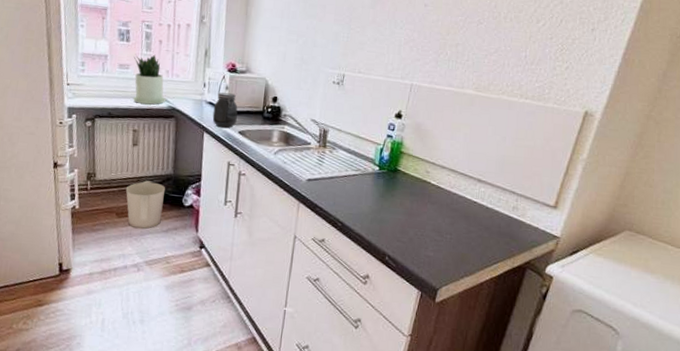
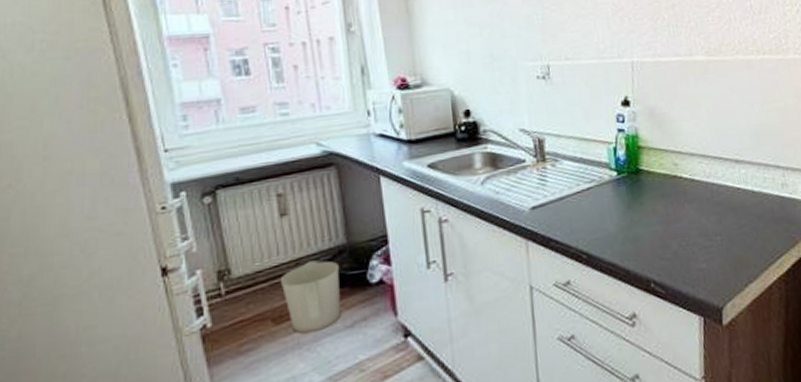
planter: present [132,54,167,105] -> none [259,85,318,157]
jar: present [212,92,238,129] -> none [386,117,422,165]

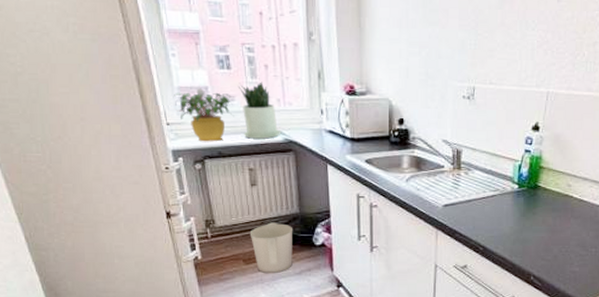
potted flower: none [173,101,256,168] -> present [173,88,234,142]
planter: none [259,85,318,157] -> present [238,82,282,139]

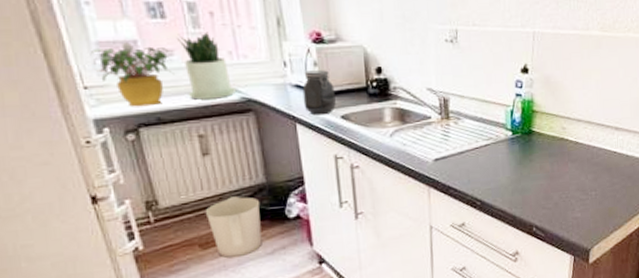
jar: none [335,119,362,158] -> present [302,70,336,115]

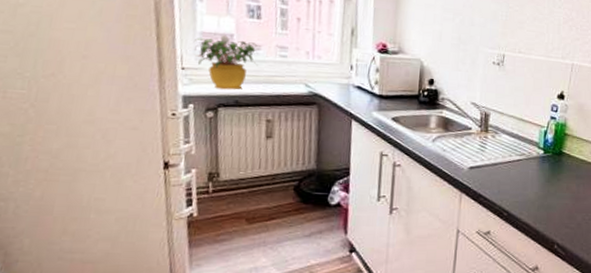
planter: present [176,32,237,100] -> none [265,33,307,91]
mug: present [205,196,262,258] -> none [257,178,308,236]
jar: present [302,70,336,115] -> none [361,75,391,115]

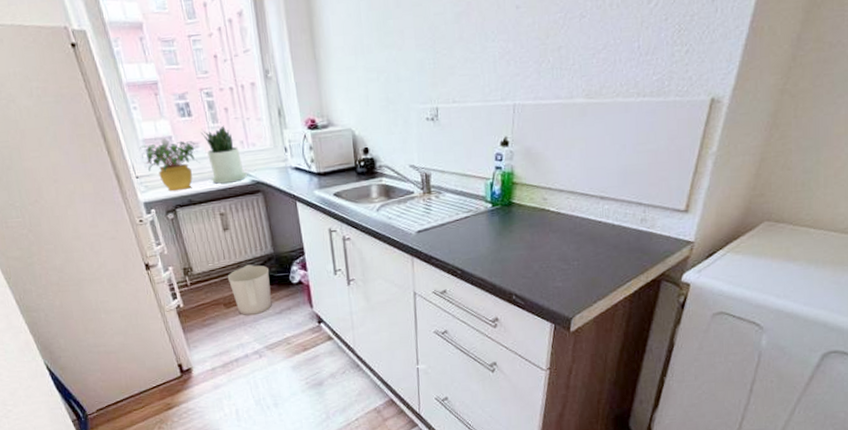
mug: none [257,178,308,236] -> present [227,264,272,316]
planter: none [265,33,307,91] -> present [200,125,248,184]

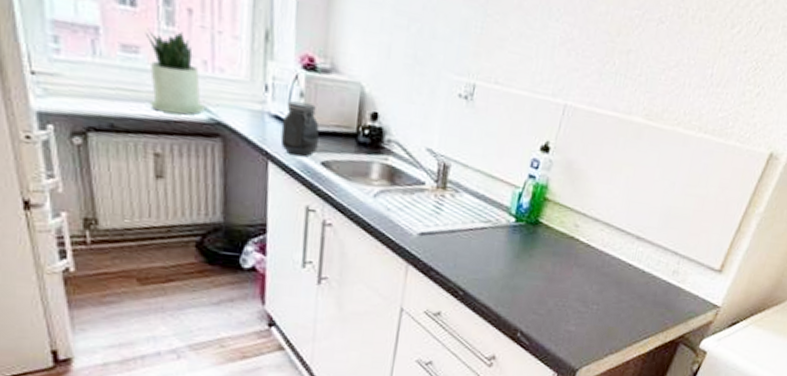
potted flower: present [139,138,200,192] -> none [42,26,137,109]
mug: present [227,264,272,316] -> none [149,231,213,301]
jar: none [301,153,329,194] -> present [280,101,319,157]

